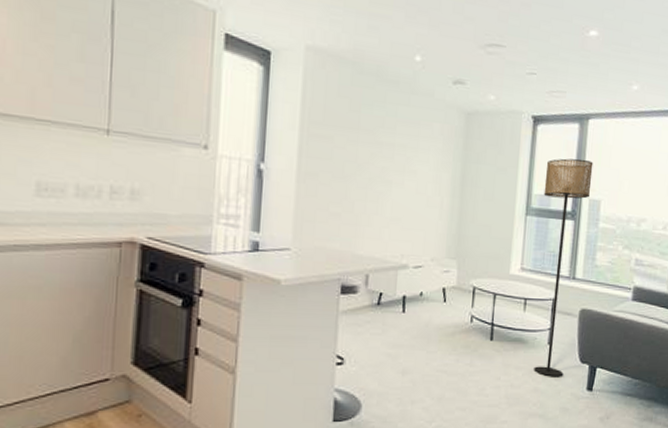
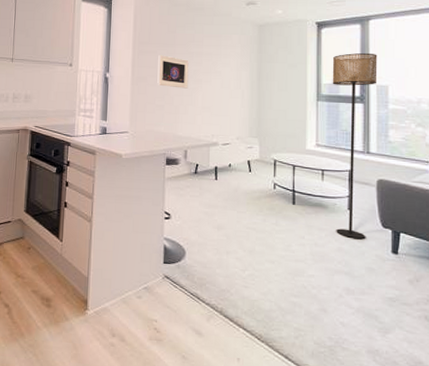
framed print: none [333,142,377,192] -> present [157,55,189,89]

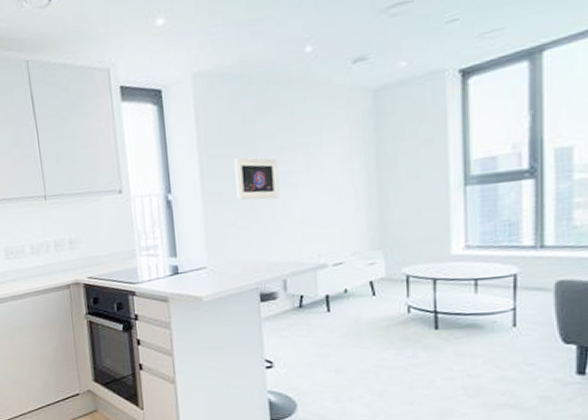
floor lamp: present [332,52,377,240] -> none [486,101,556,363]

